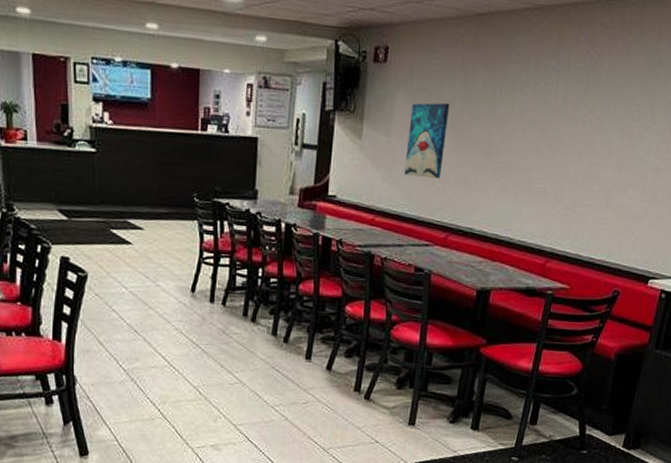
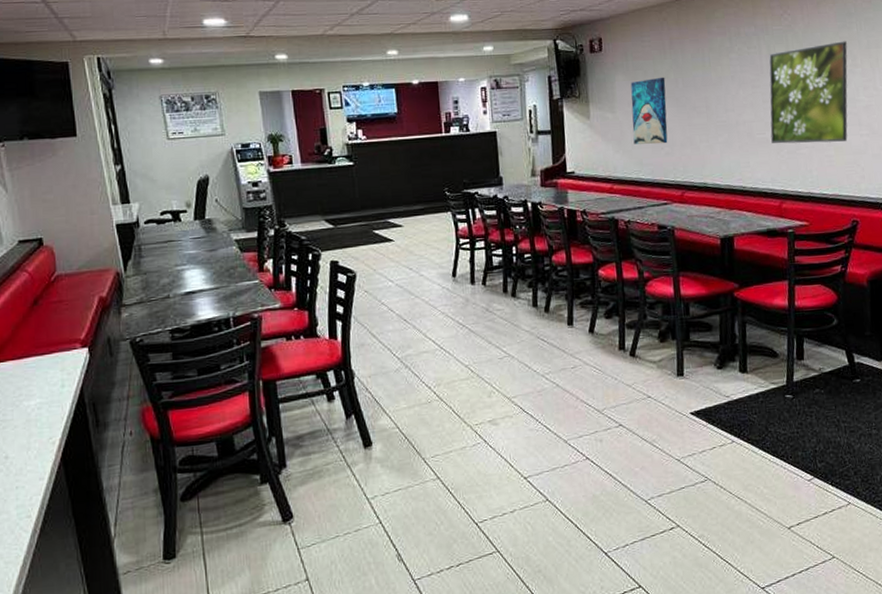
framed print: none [549,92,650,205] -> present [769,41,848,144]

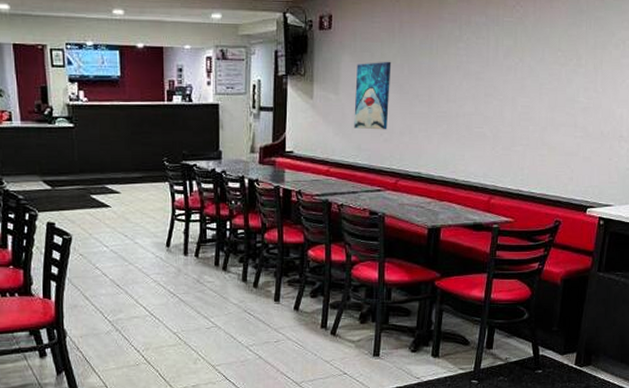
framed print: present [769,41,848,144] -> none [488,39,574,142]

